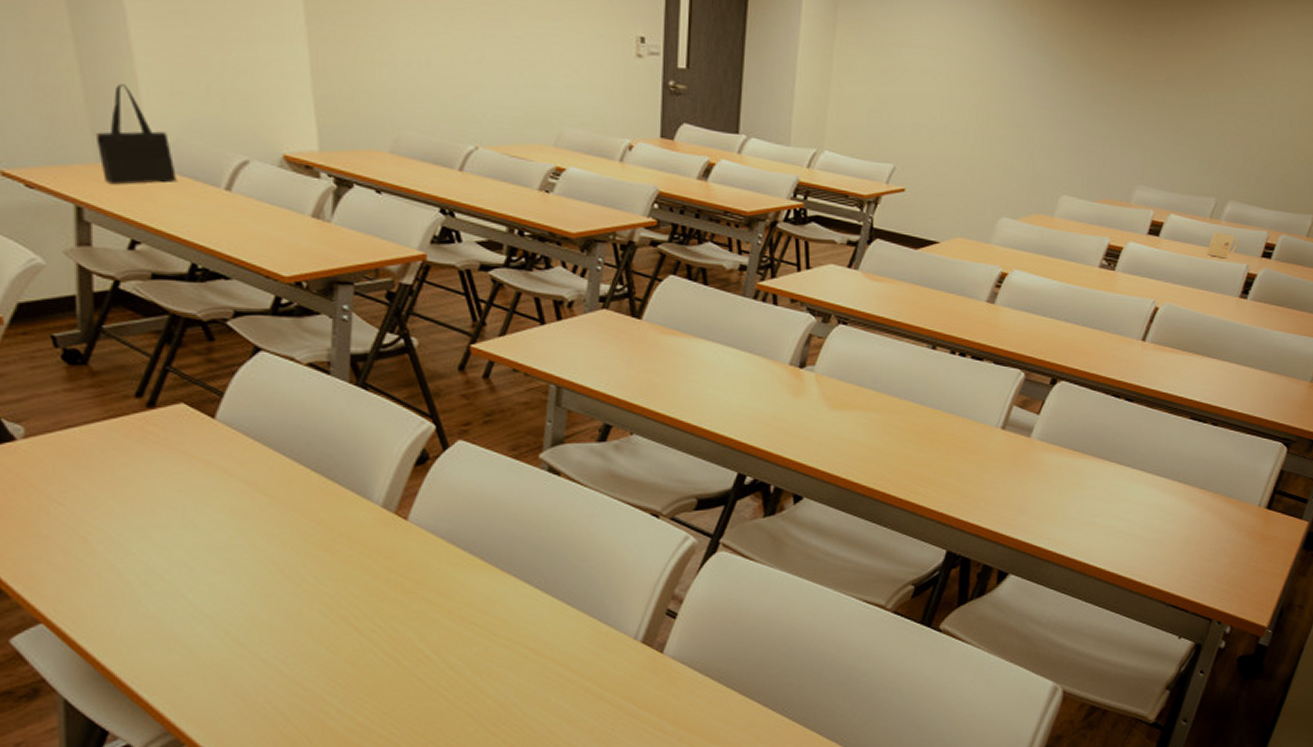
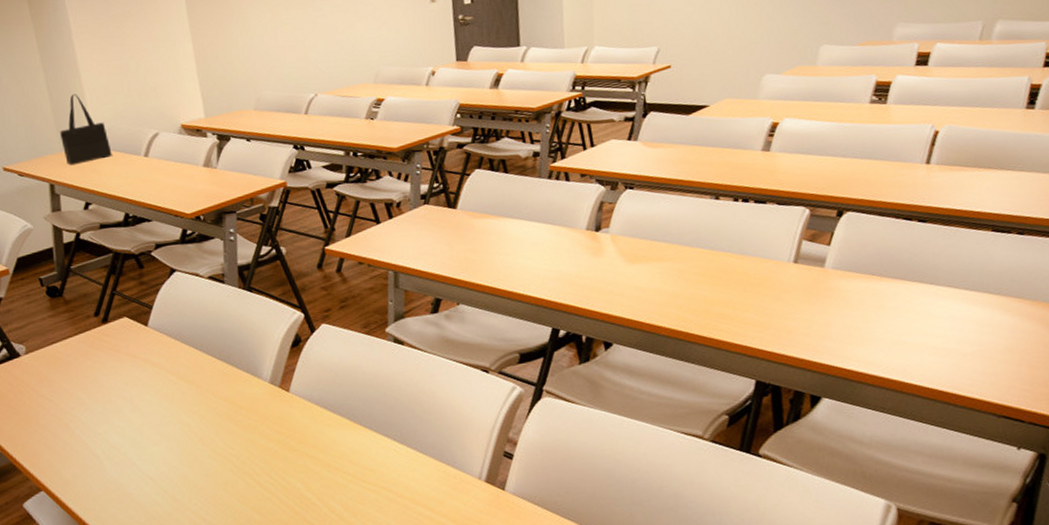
mug: present [1207,231,1238,259] -> none [982,50,1015,75]

